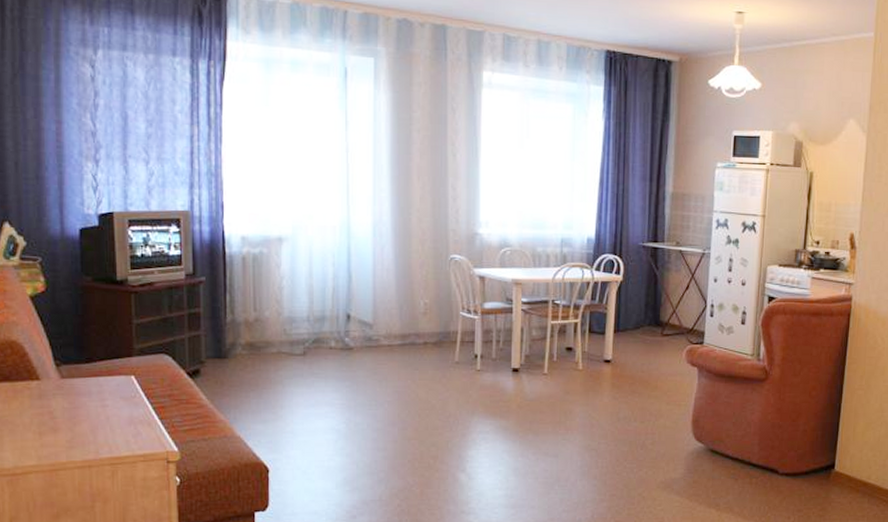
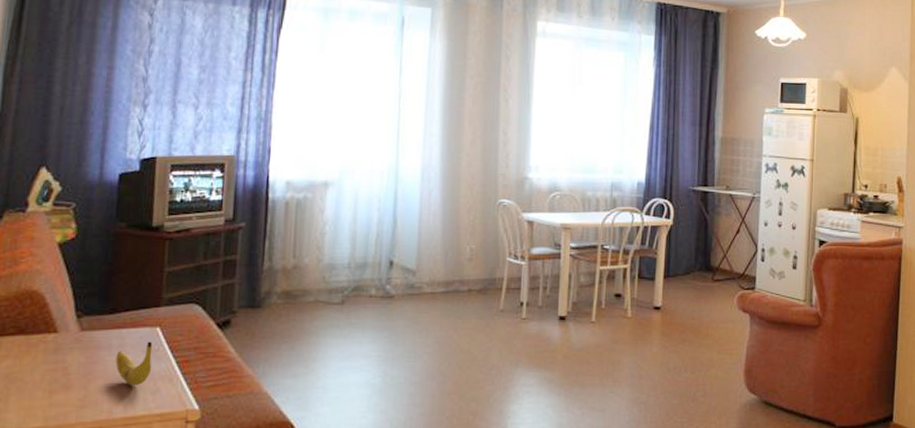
banana: none [96,388,131,428] -> present [115,341,153,385]

